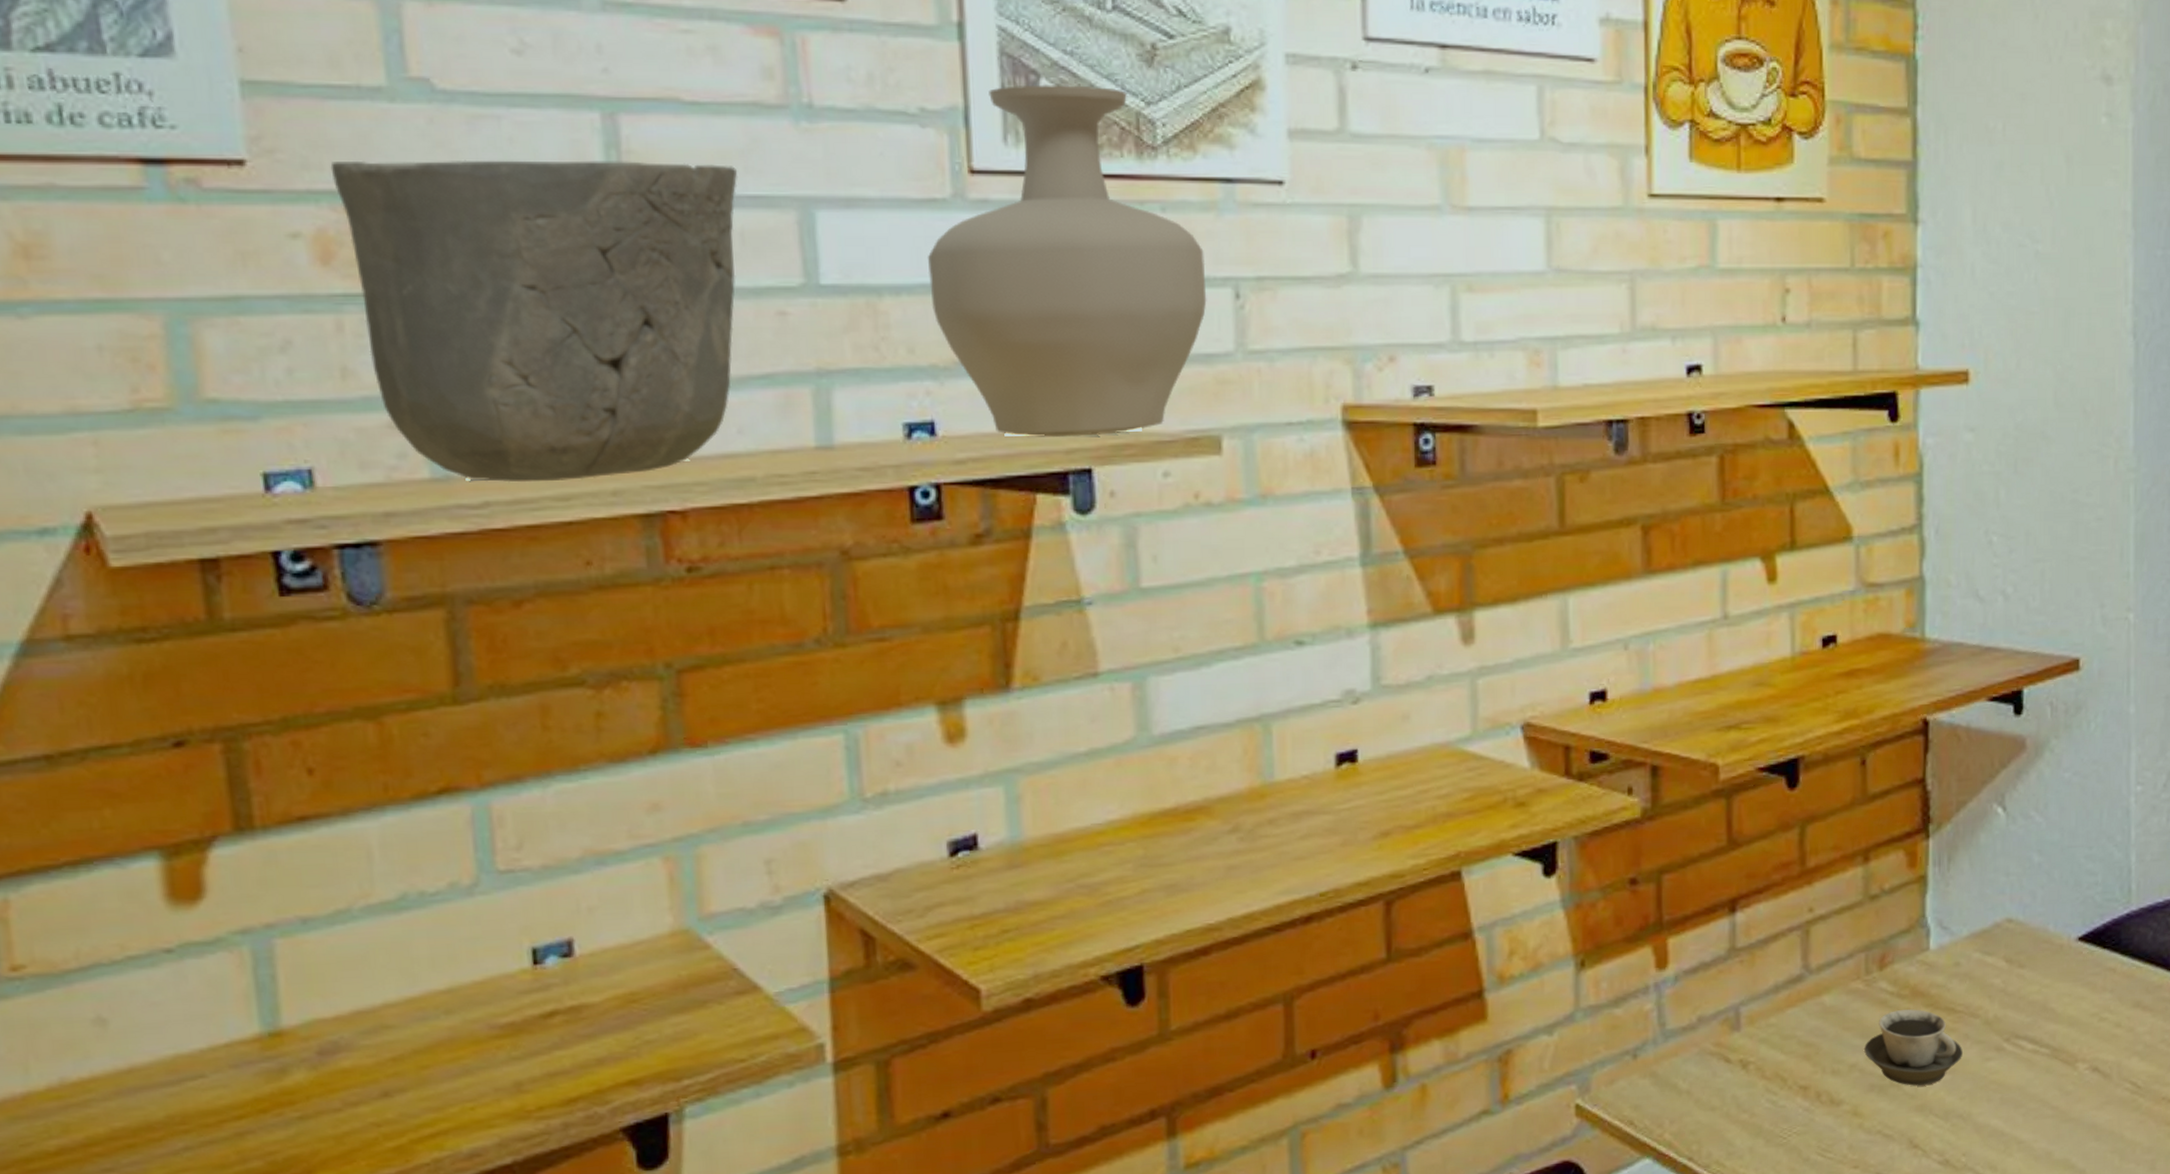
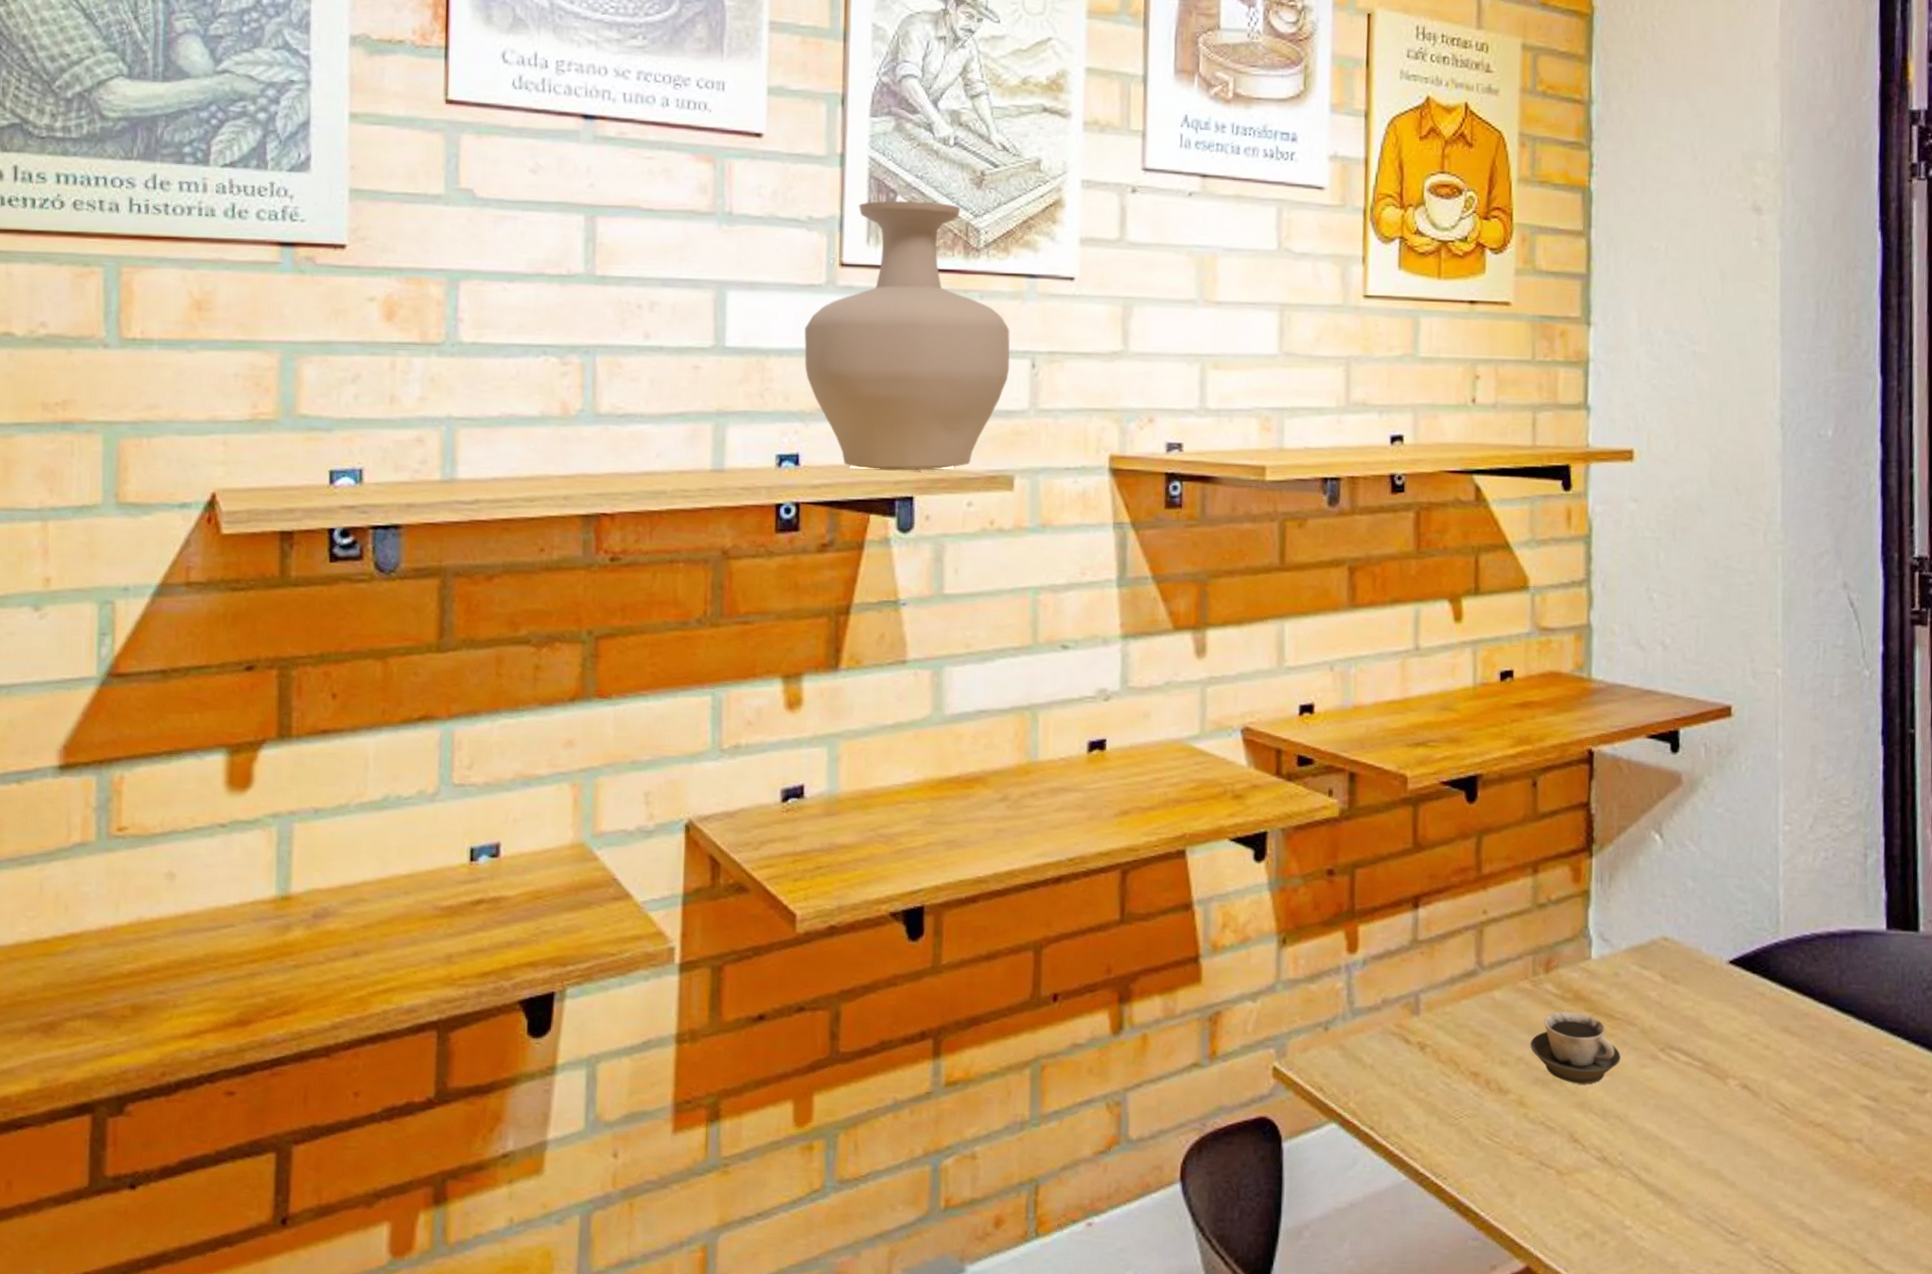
ceramic pot: present [330,160,739,483] -> none [400,246,675,487]

